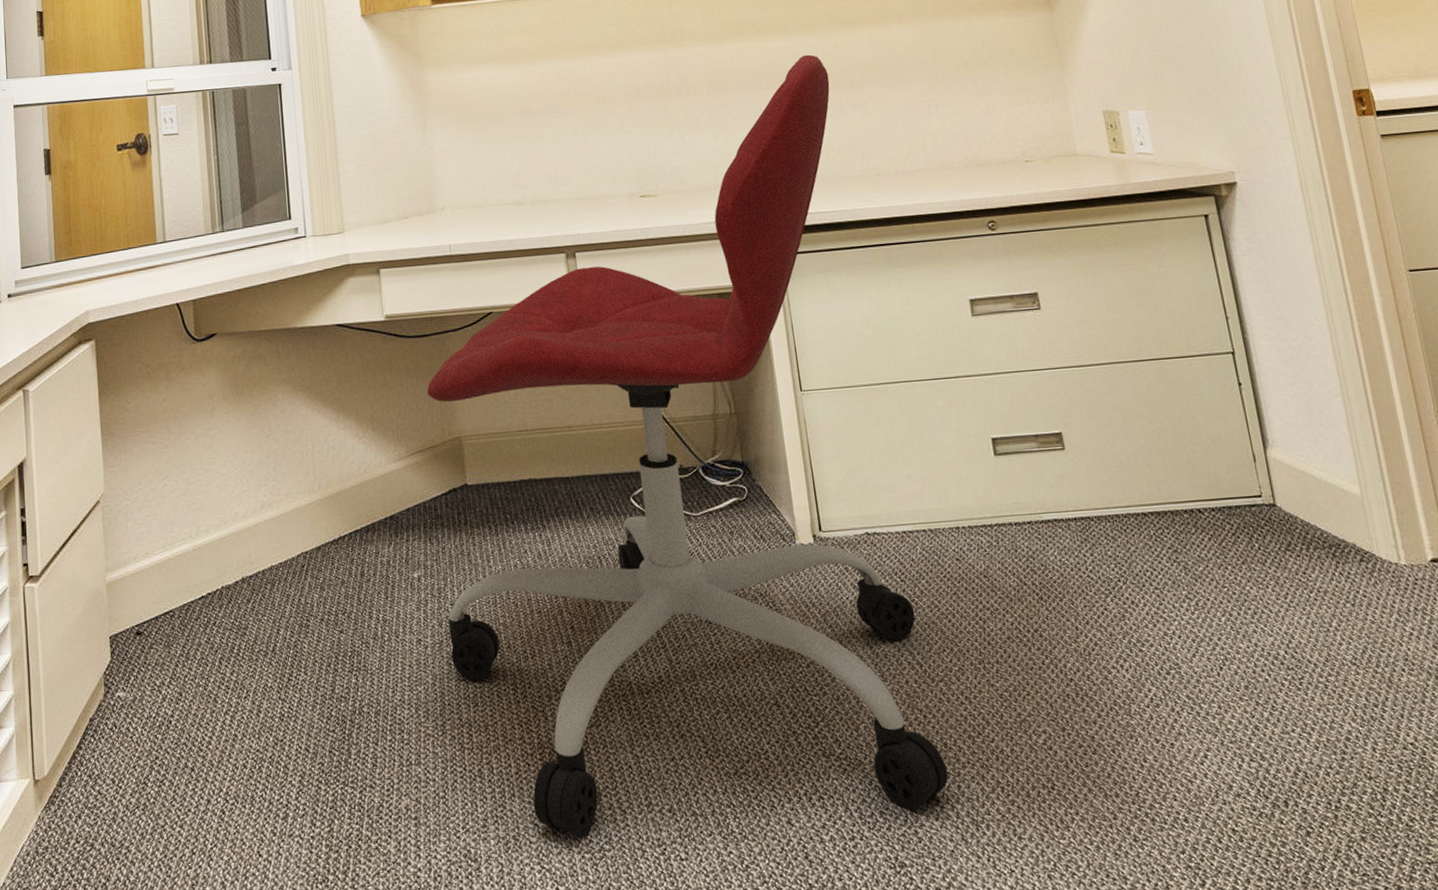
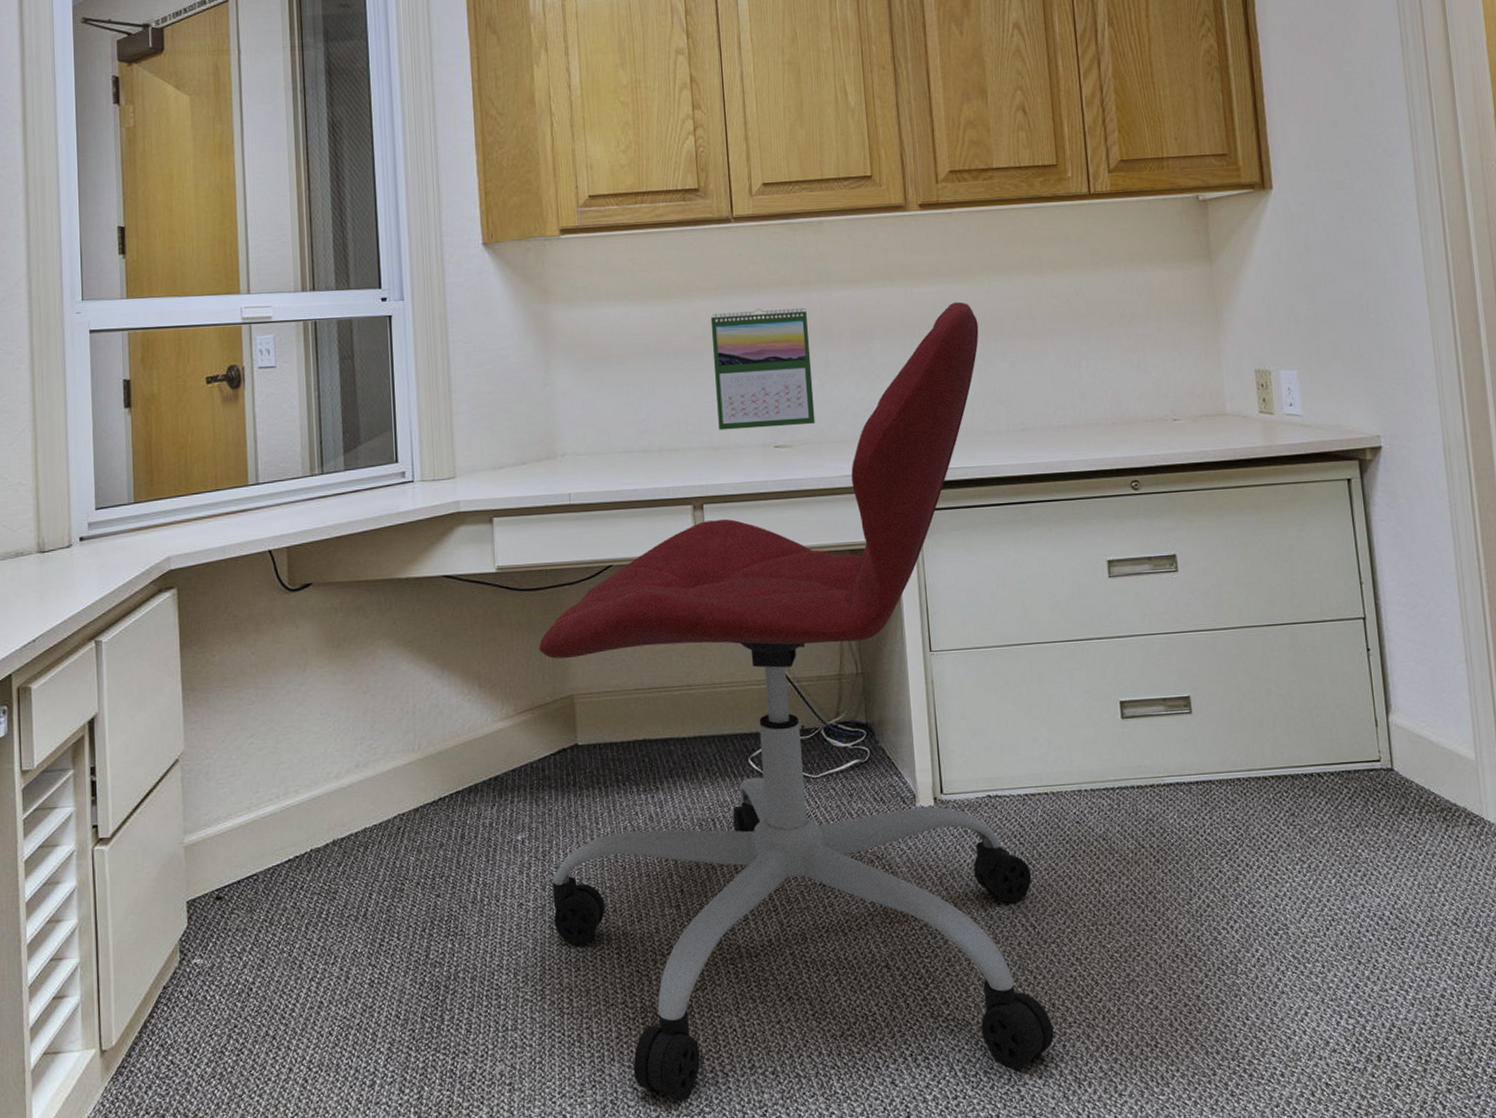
calendar: none [574,64,678,182] -> present [710,307,816,430]

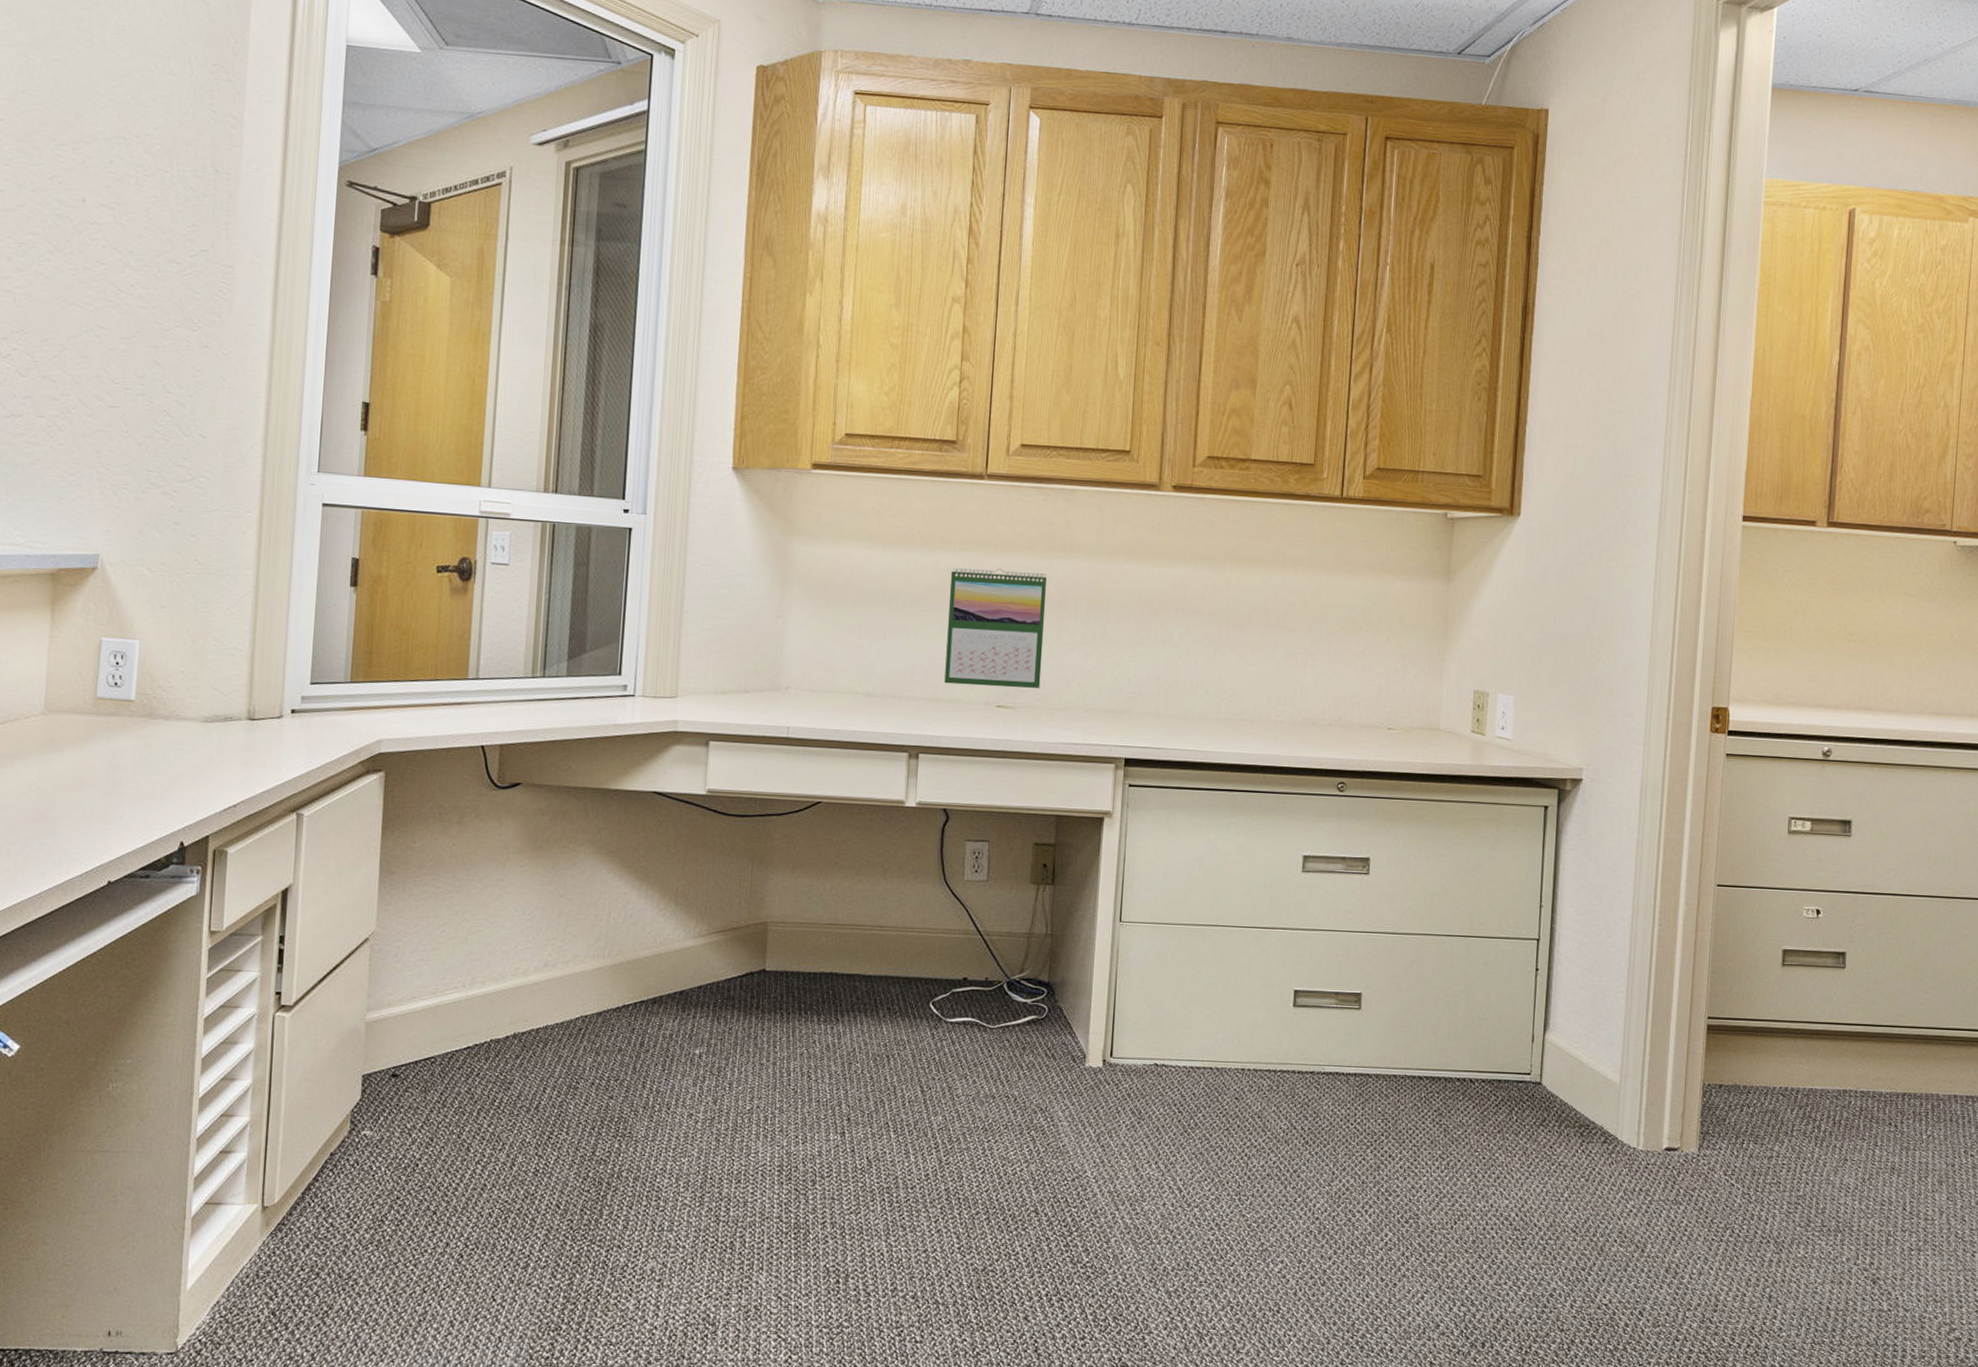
office chair: present [539,302,1054,1101] -> none [721,587,1214,1319]

